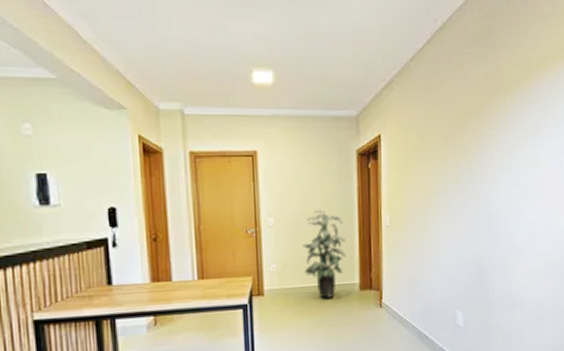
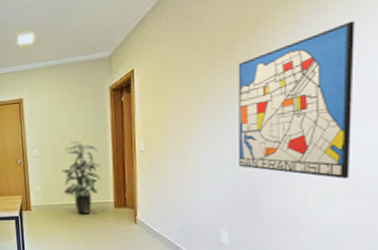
wall art: none [469,120,549,260] -> present [238,20,355,180]

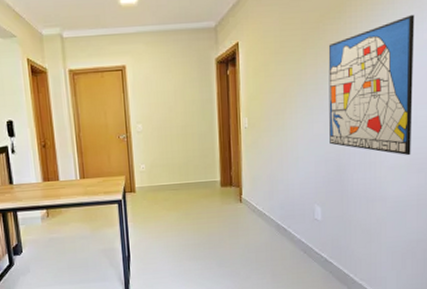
indoor plant: present [62,141,101,214] -> none [168,115,207,195]

